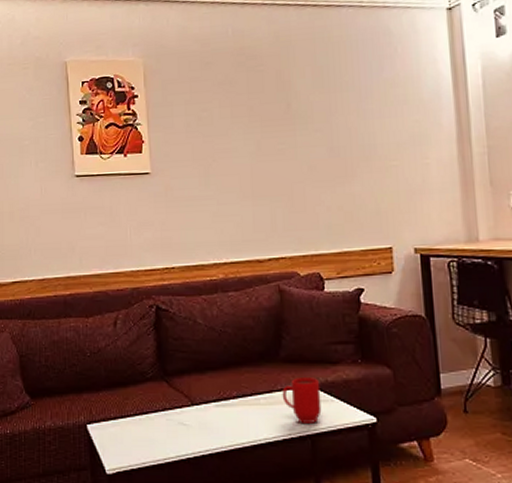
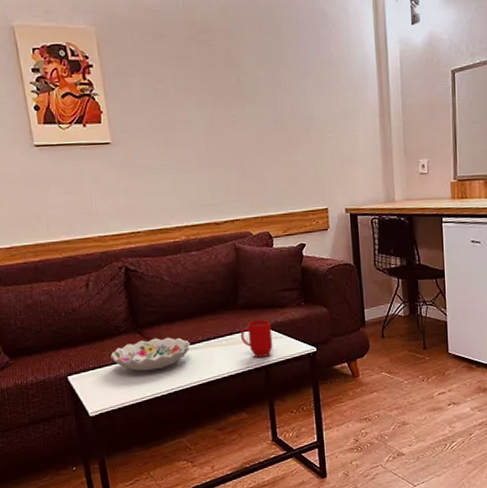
decorative bowl: none [134,389,223,427] -> present [110,337,190,371]

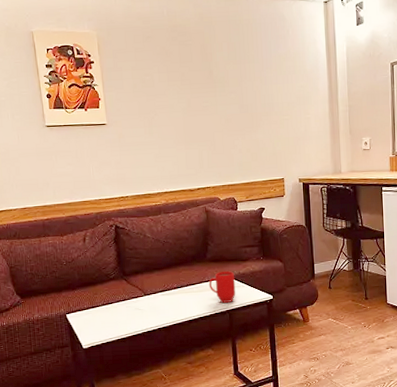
decorative bowl: present [110,337,190,371] -> none [101,284,167,312]

